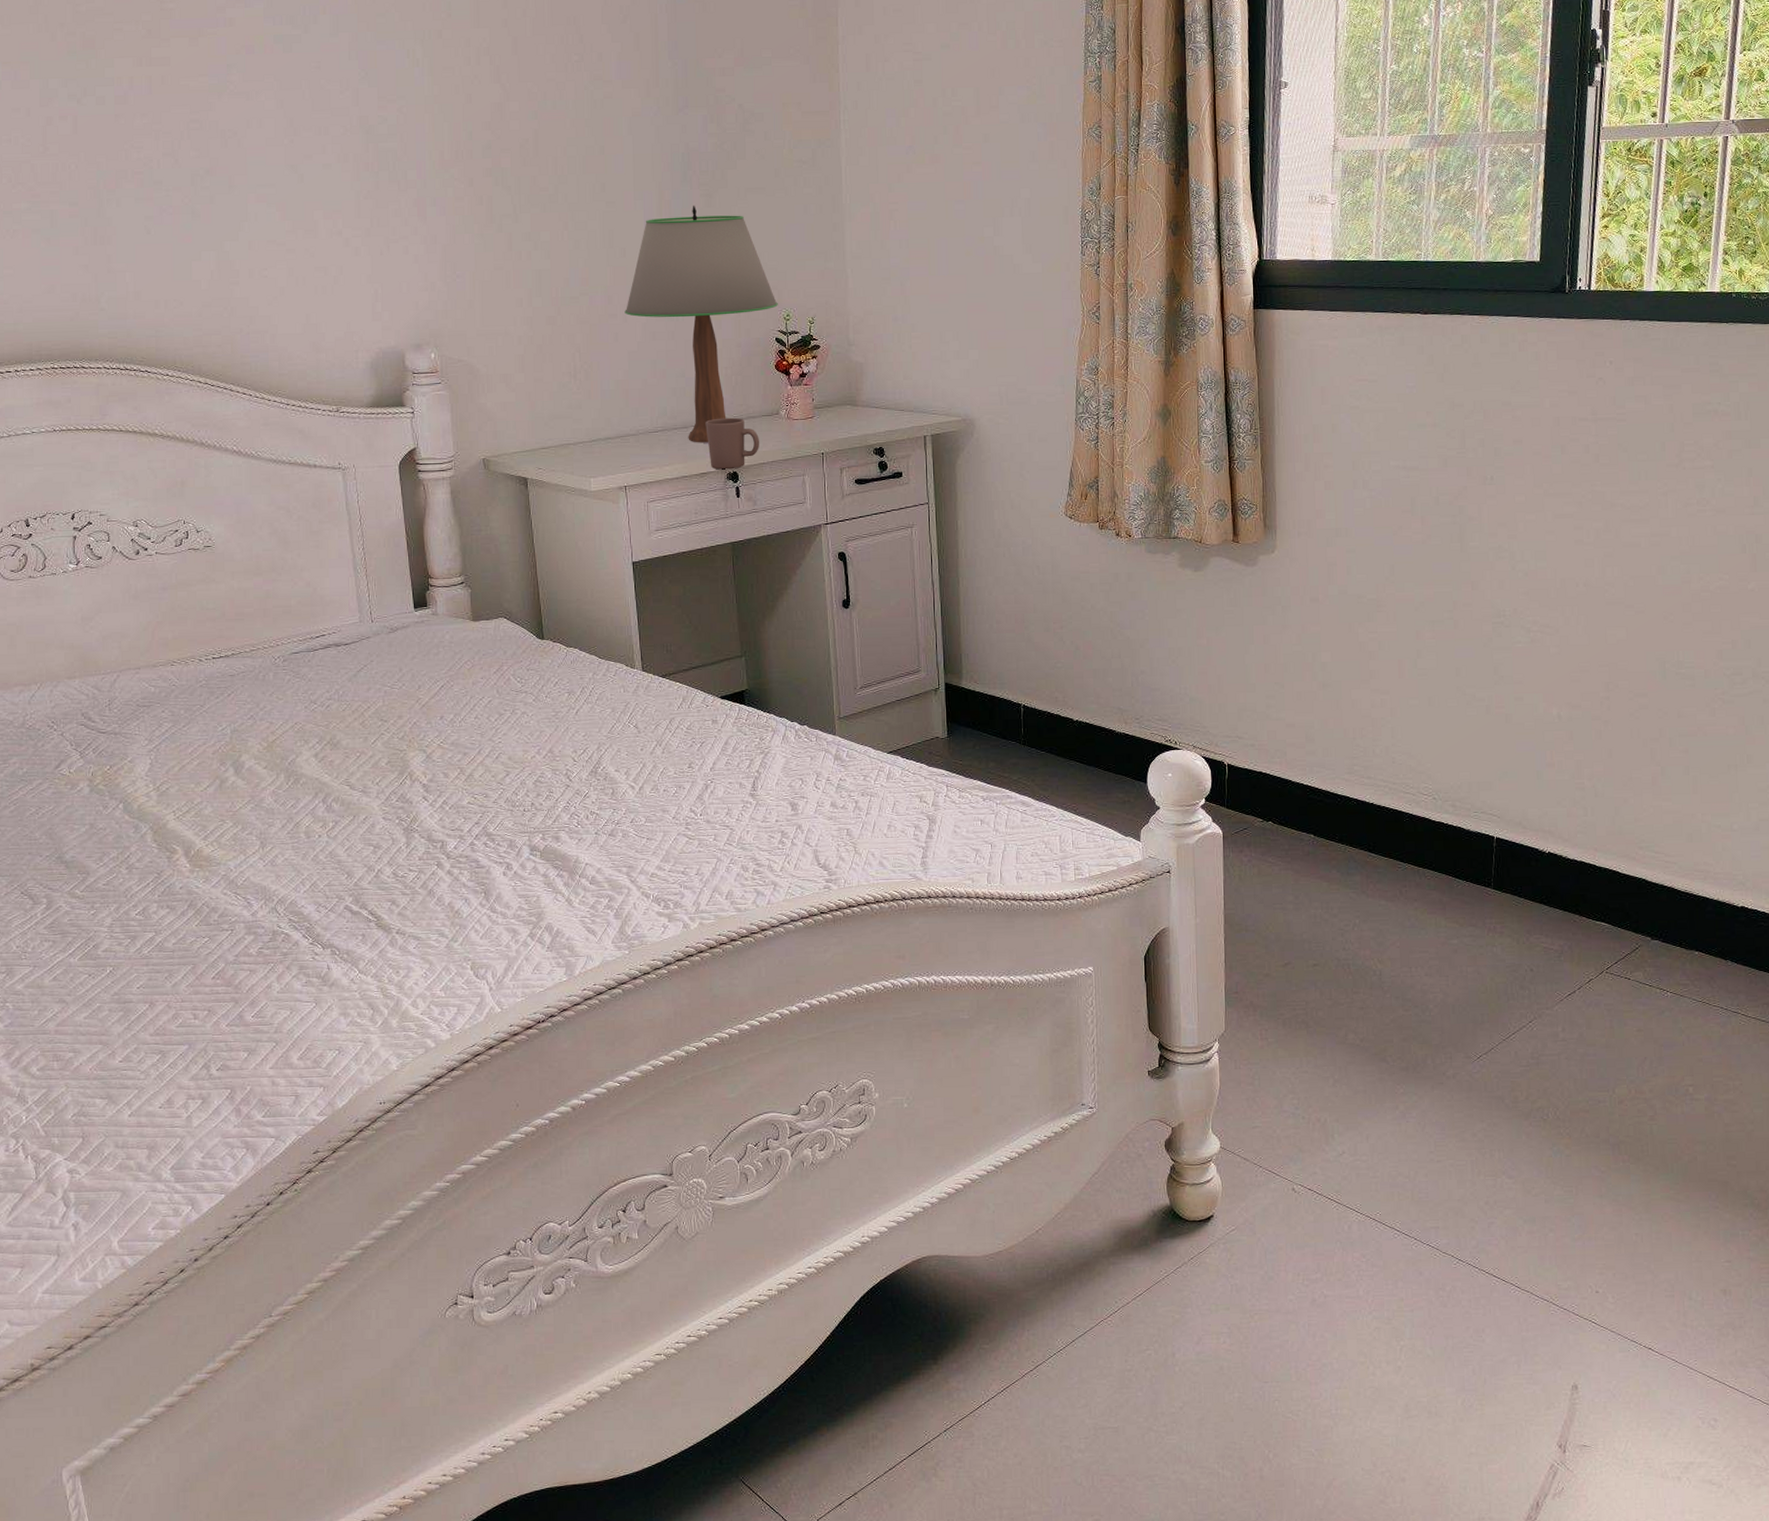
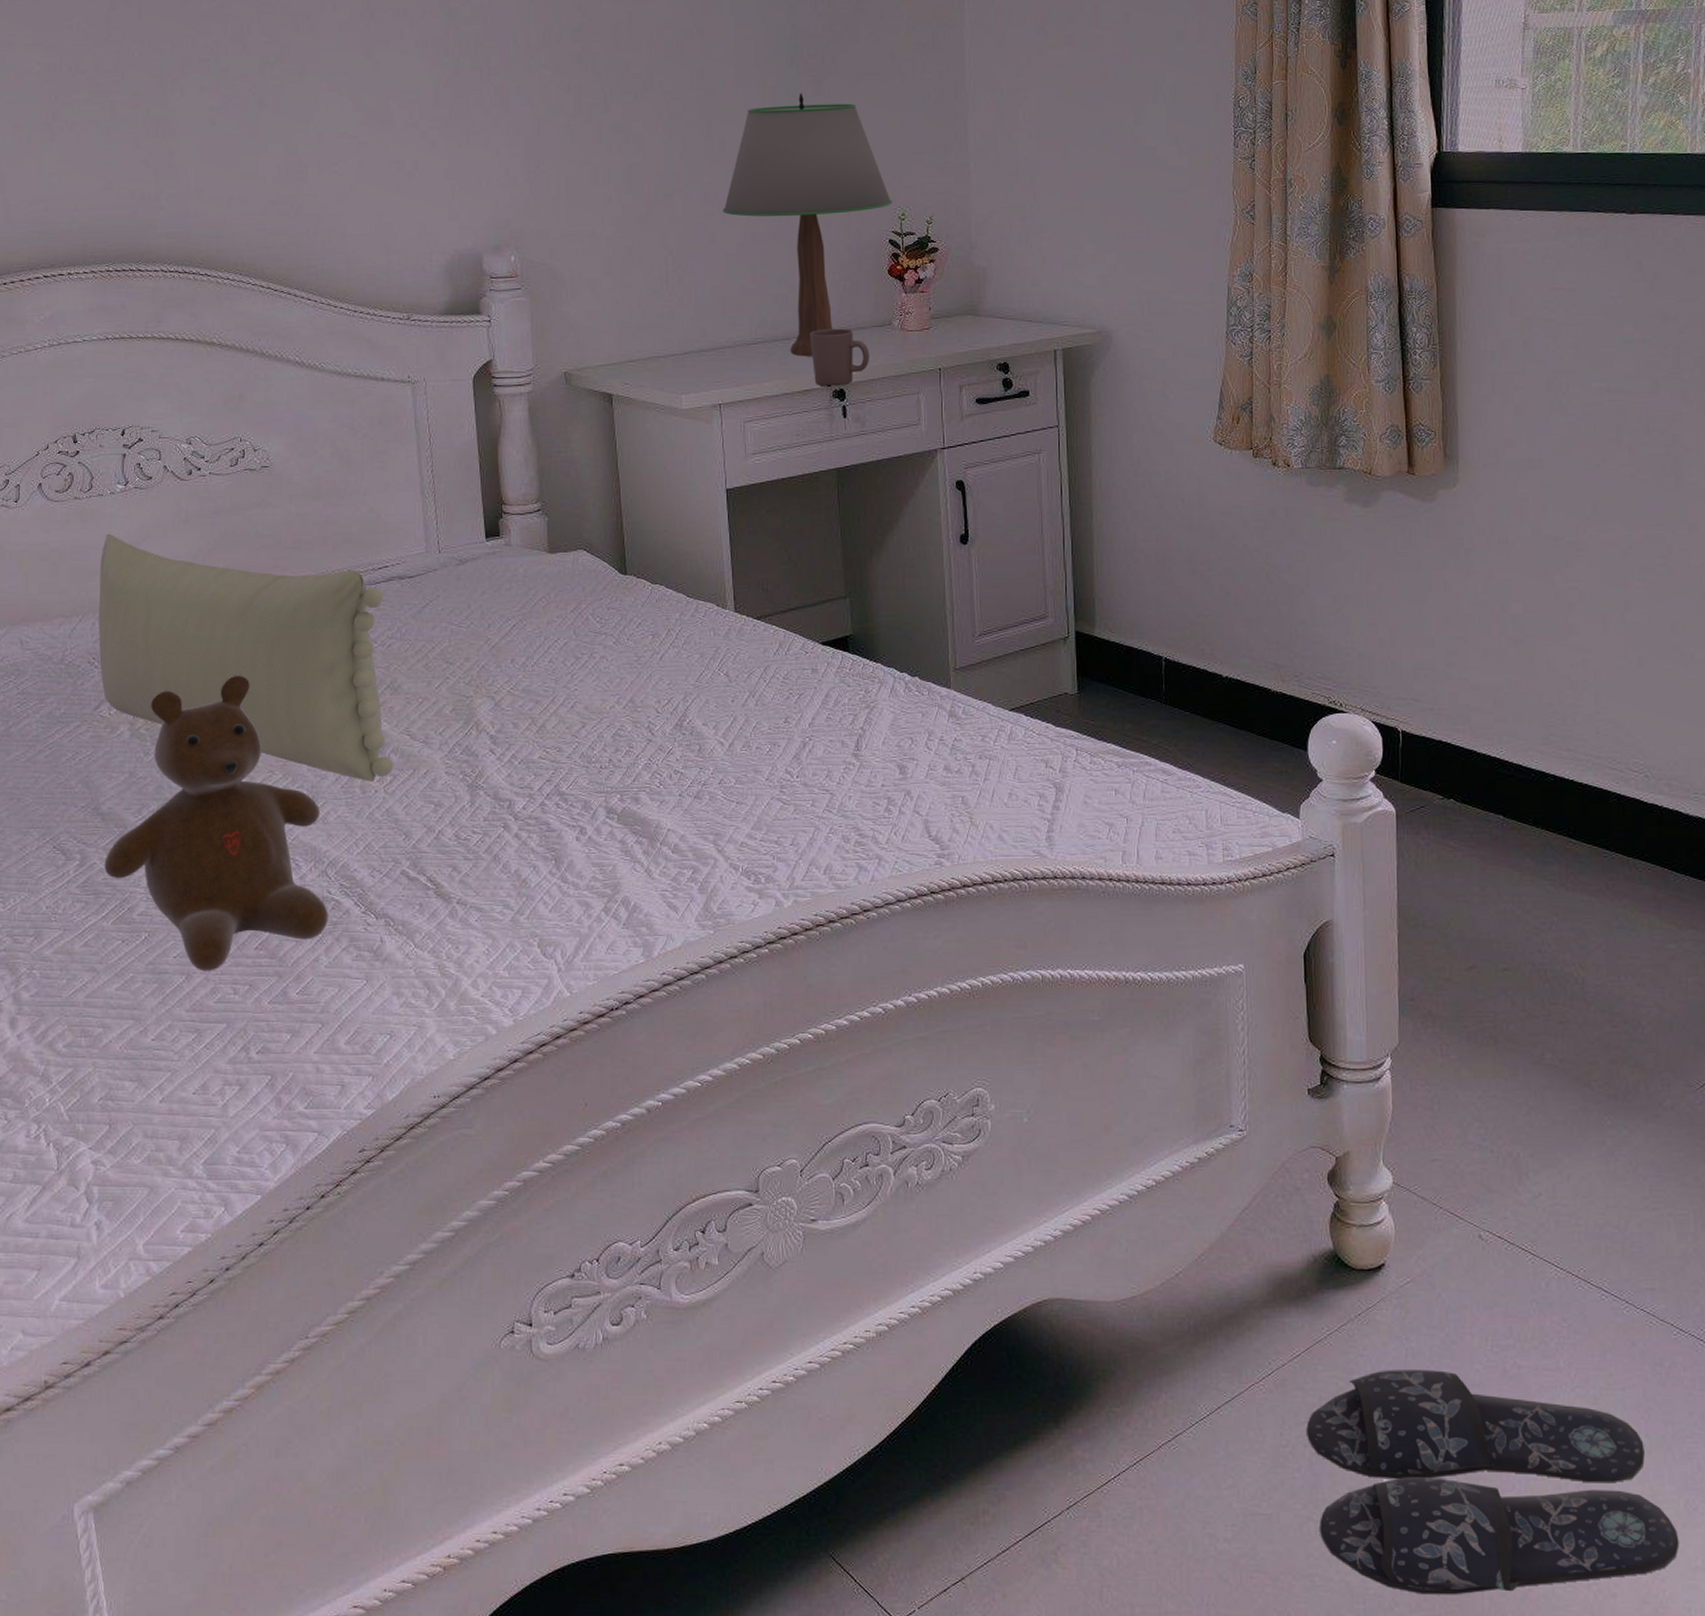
pillow: none [56,608,335,828] -> present [98,533,394,782]
stuffed bear: none [69,734,279,1000] -> present [104,675,328,971]
slippers: none [1148,1302,1457,1487] -> present [1307,1370,1680,1595]

